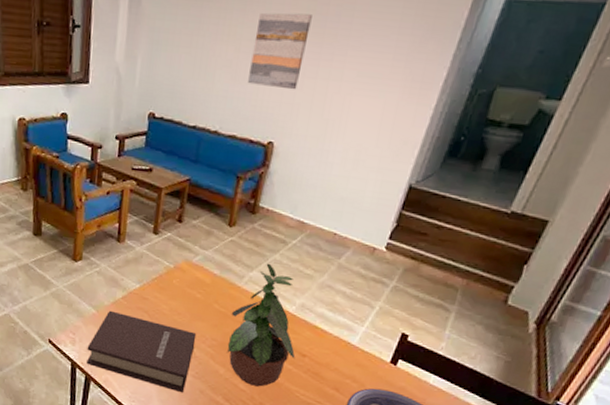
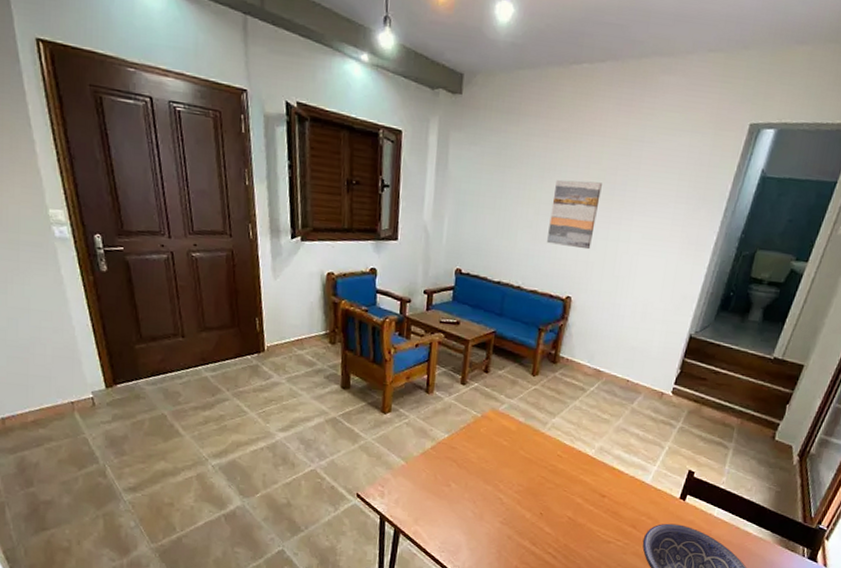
book: present [86,310,197,393] -> none [396,461,504,540]
potted plant: present [226,263,296,387] -> none [532,409,596,529]

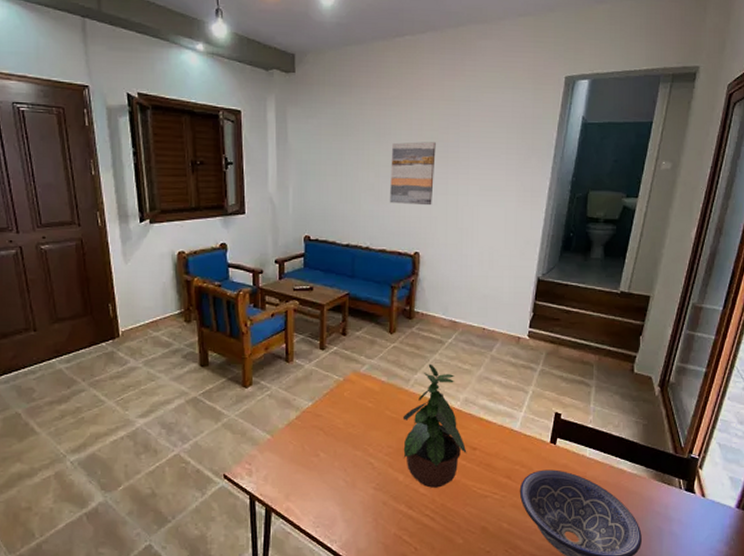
potted plant: none [532,409,596,529] -> present [402,363,467,488]

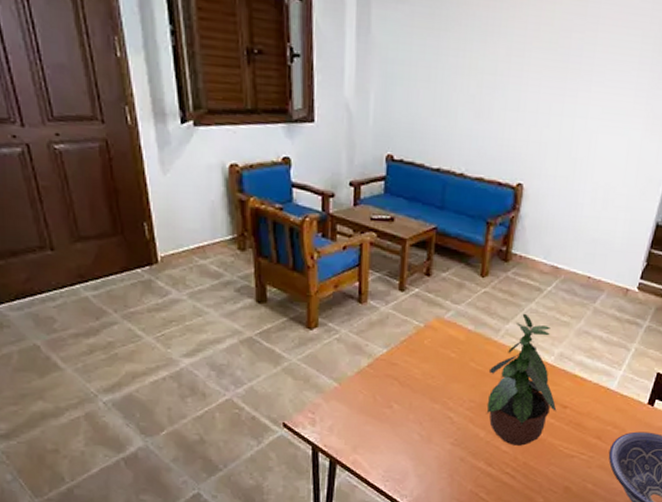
wall art: present [390,142,436,206] -> none [493,44,555,128]

